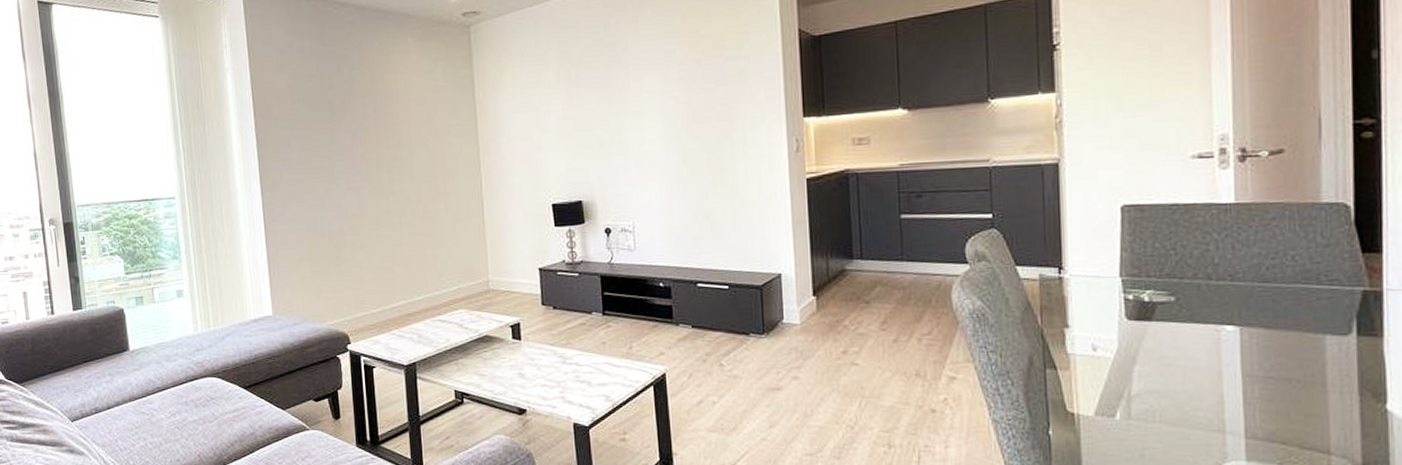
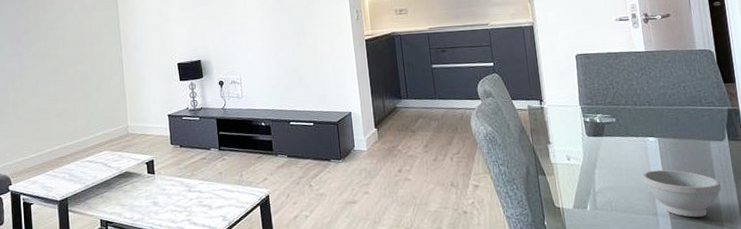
bowl: none [1208,371,1334,439] -> present [642,169,721,218]

